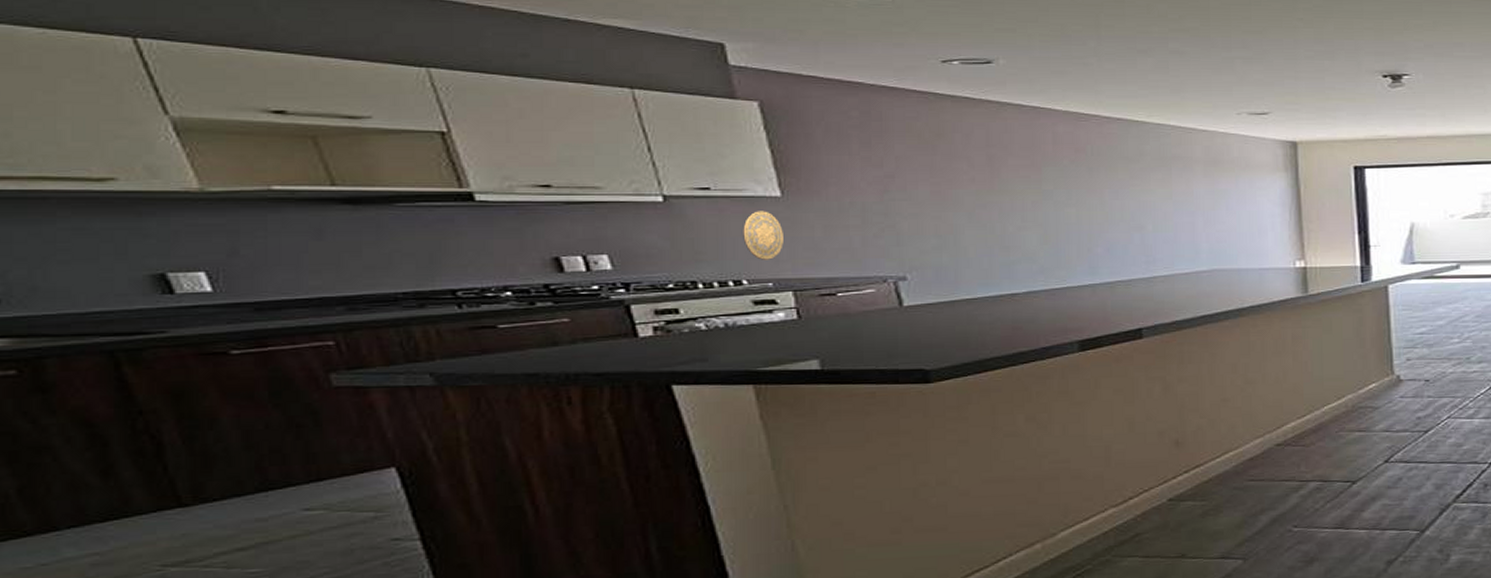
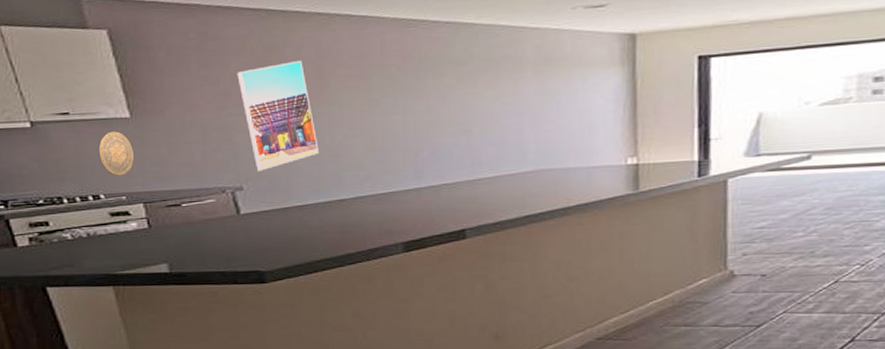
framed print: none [902,148,989,261] -> present [237,61,319,172]

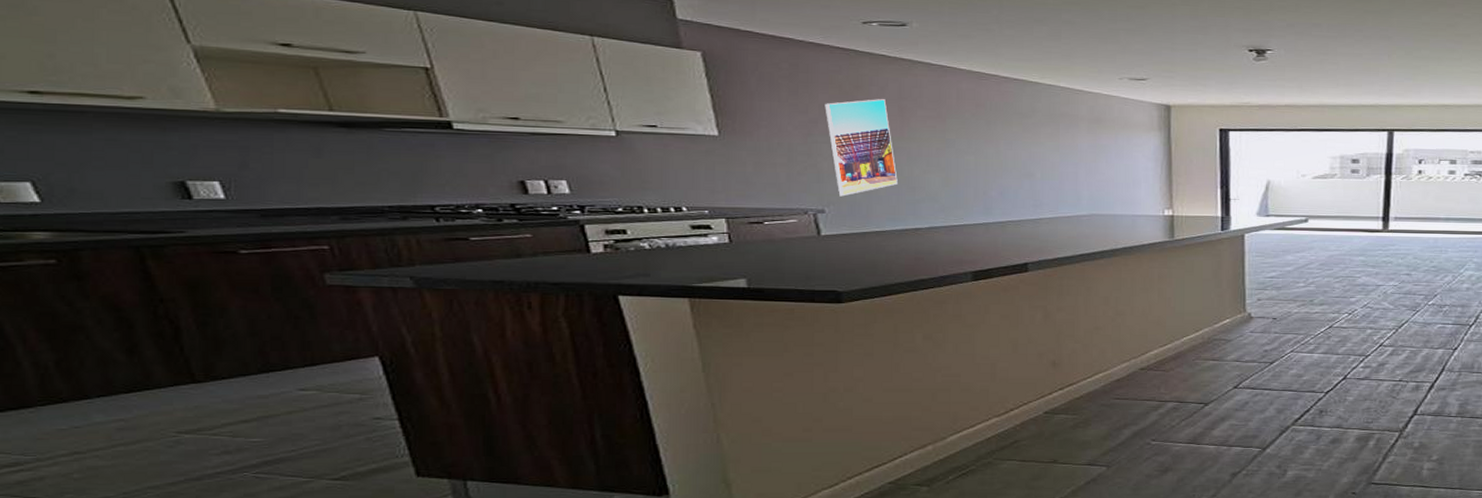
decorative plate: present [98,131,134,176] -> none [684,147,719,191]

